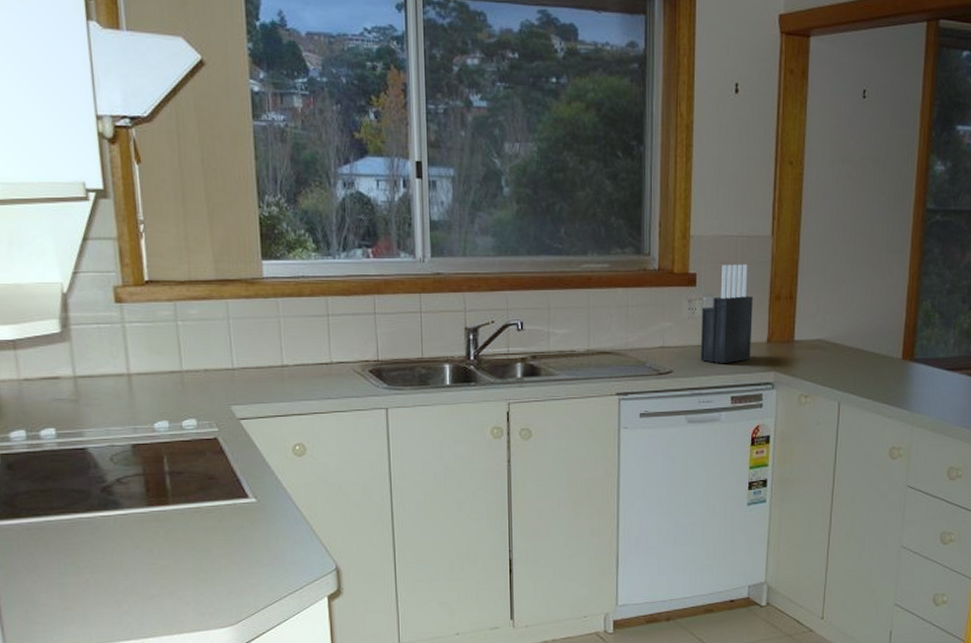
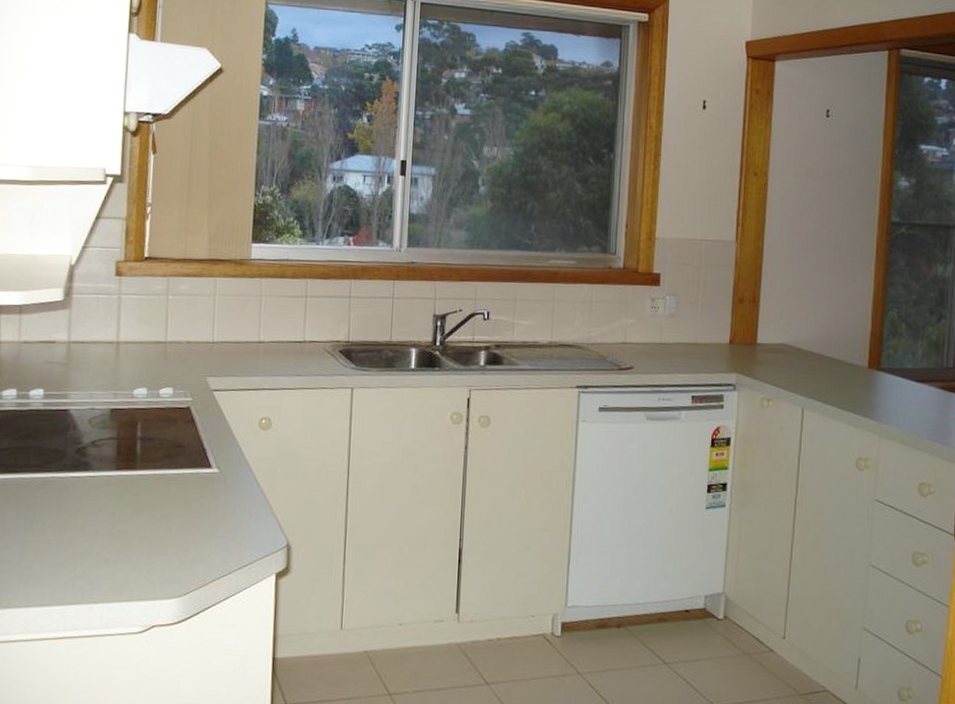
knife block: present [700,264,753,363] -> none [661,266,716,362]

